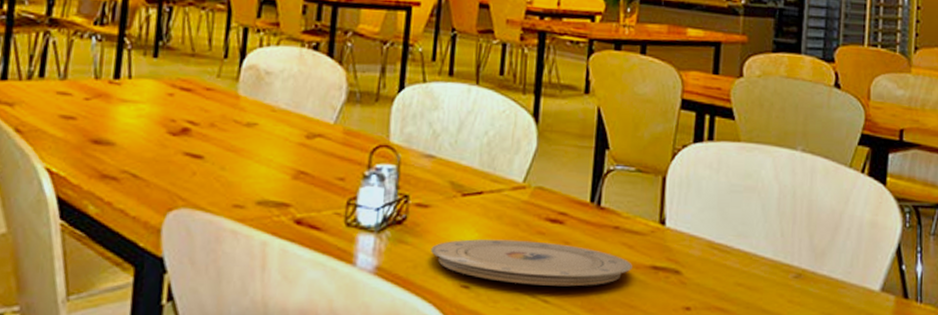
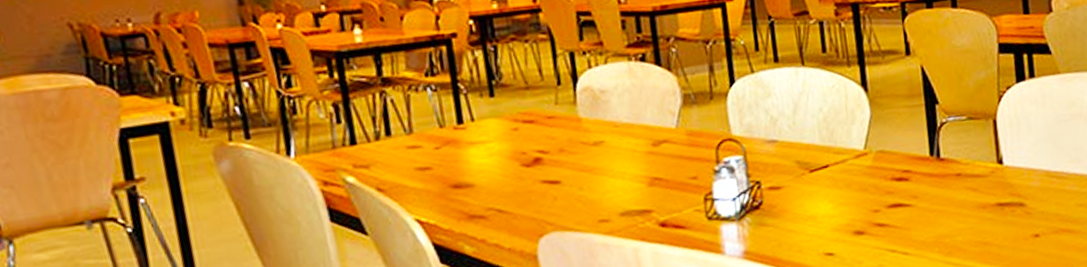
plate: present [431,239,632,287] -> none [791,198,980,244]

